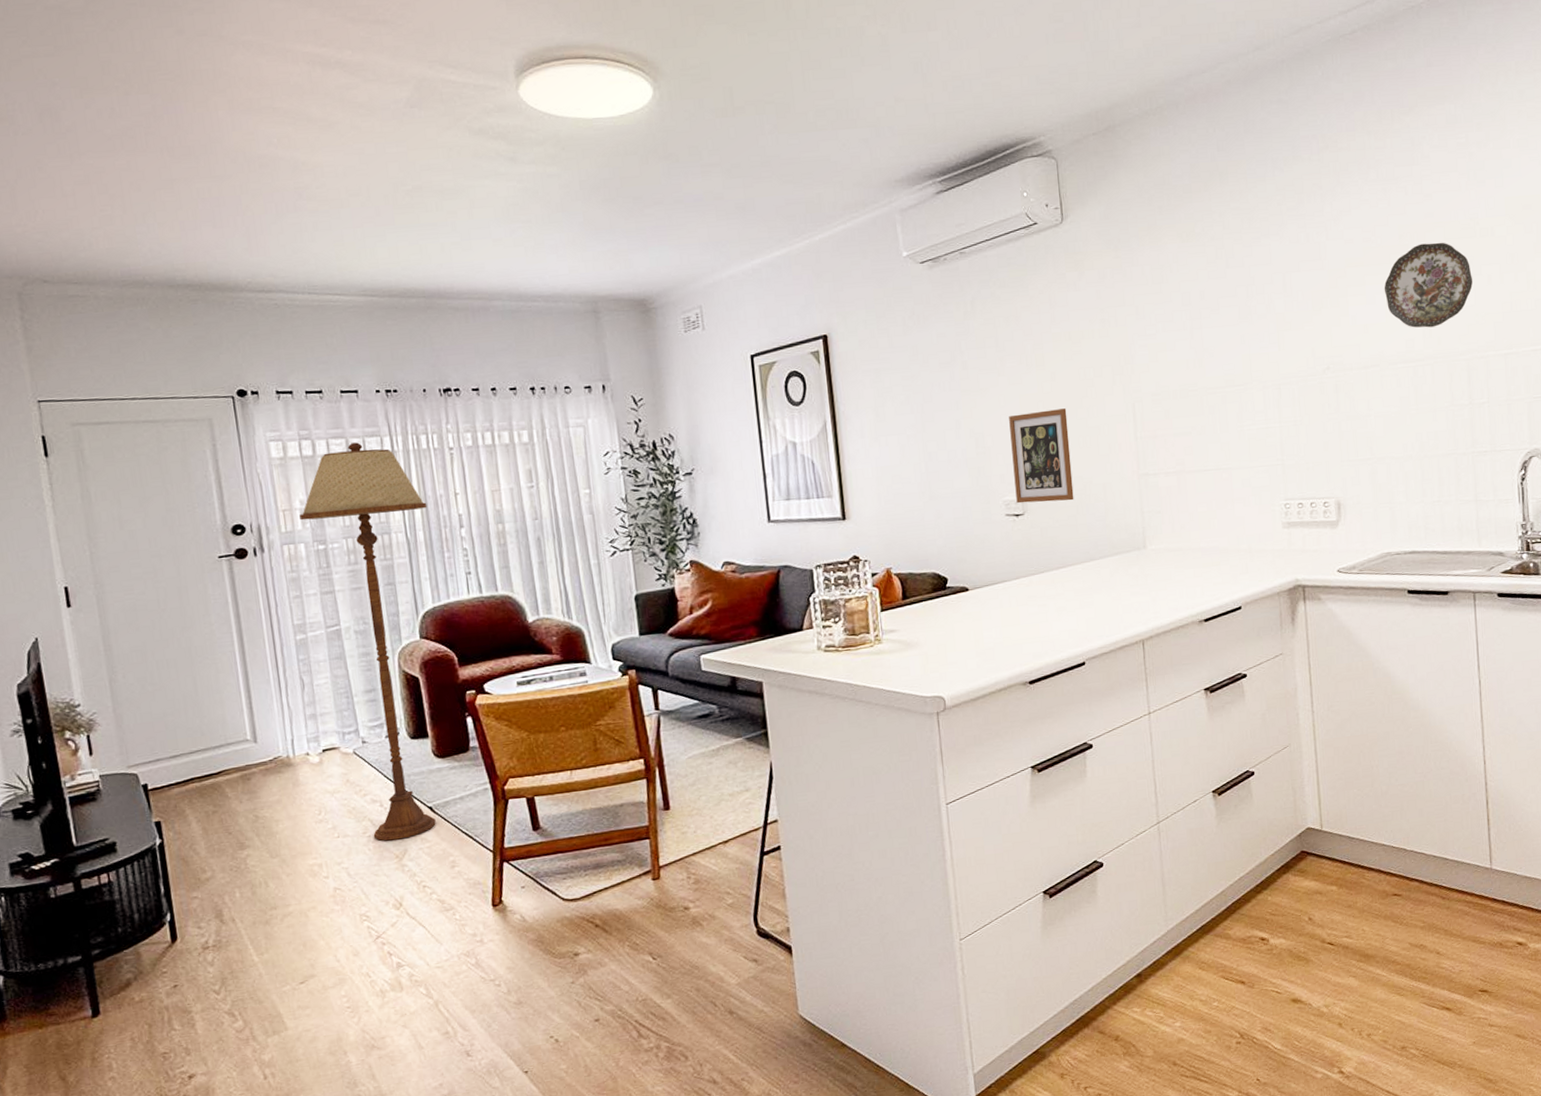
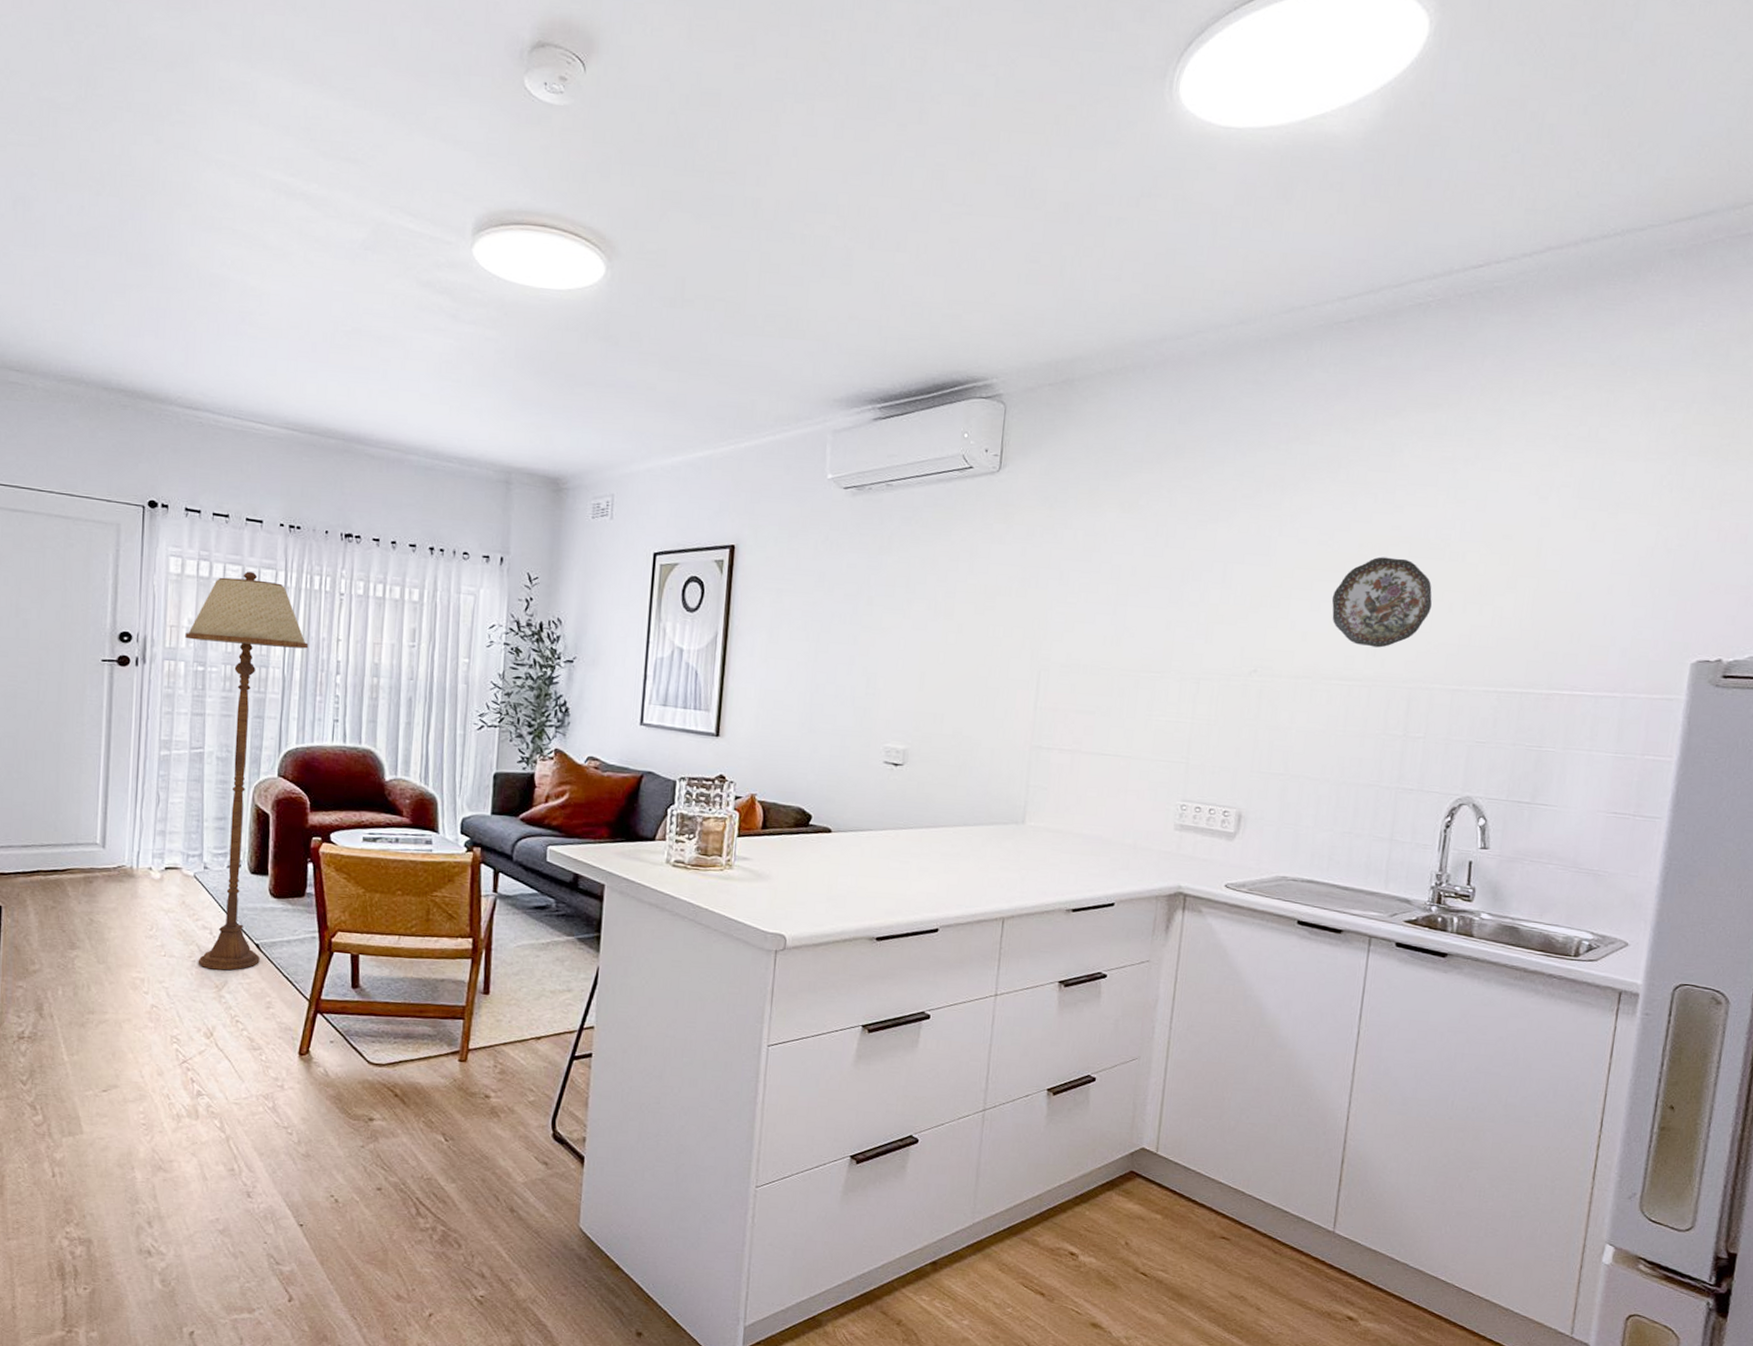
picture frame: present [1009,408,1074,504] -> none [898,660,968,760]

